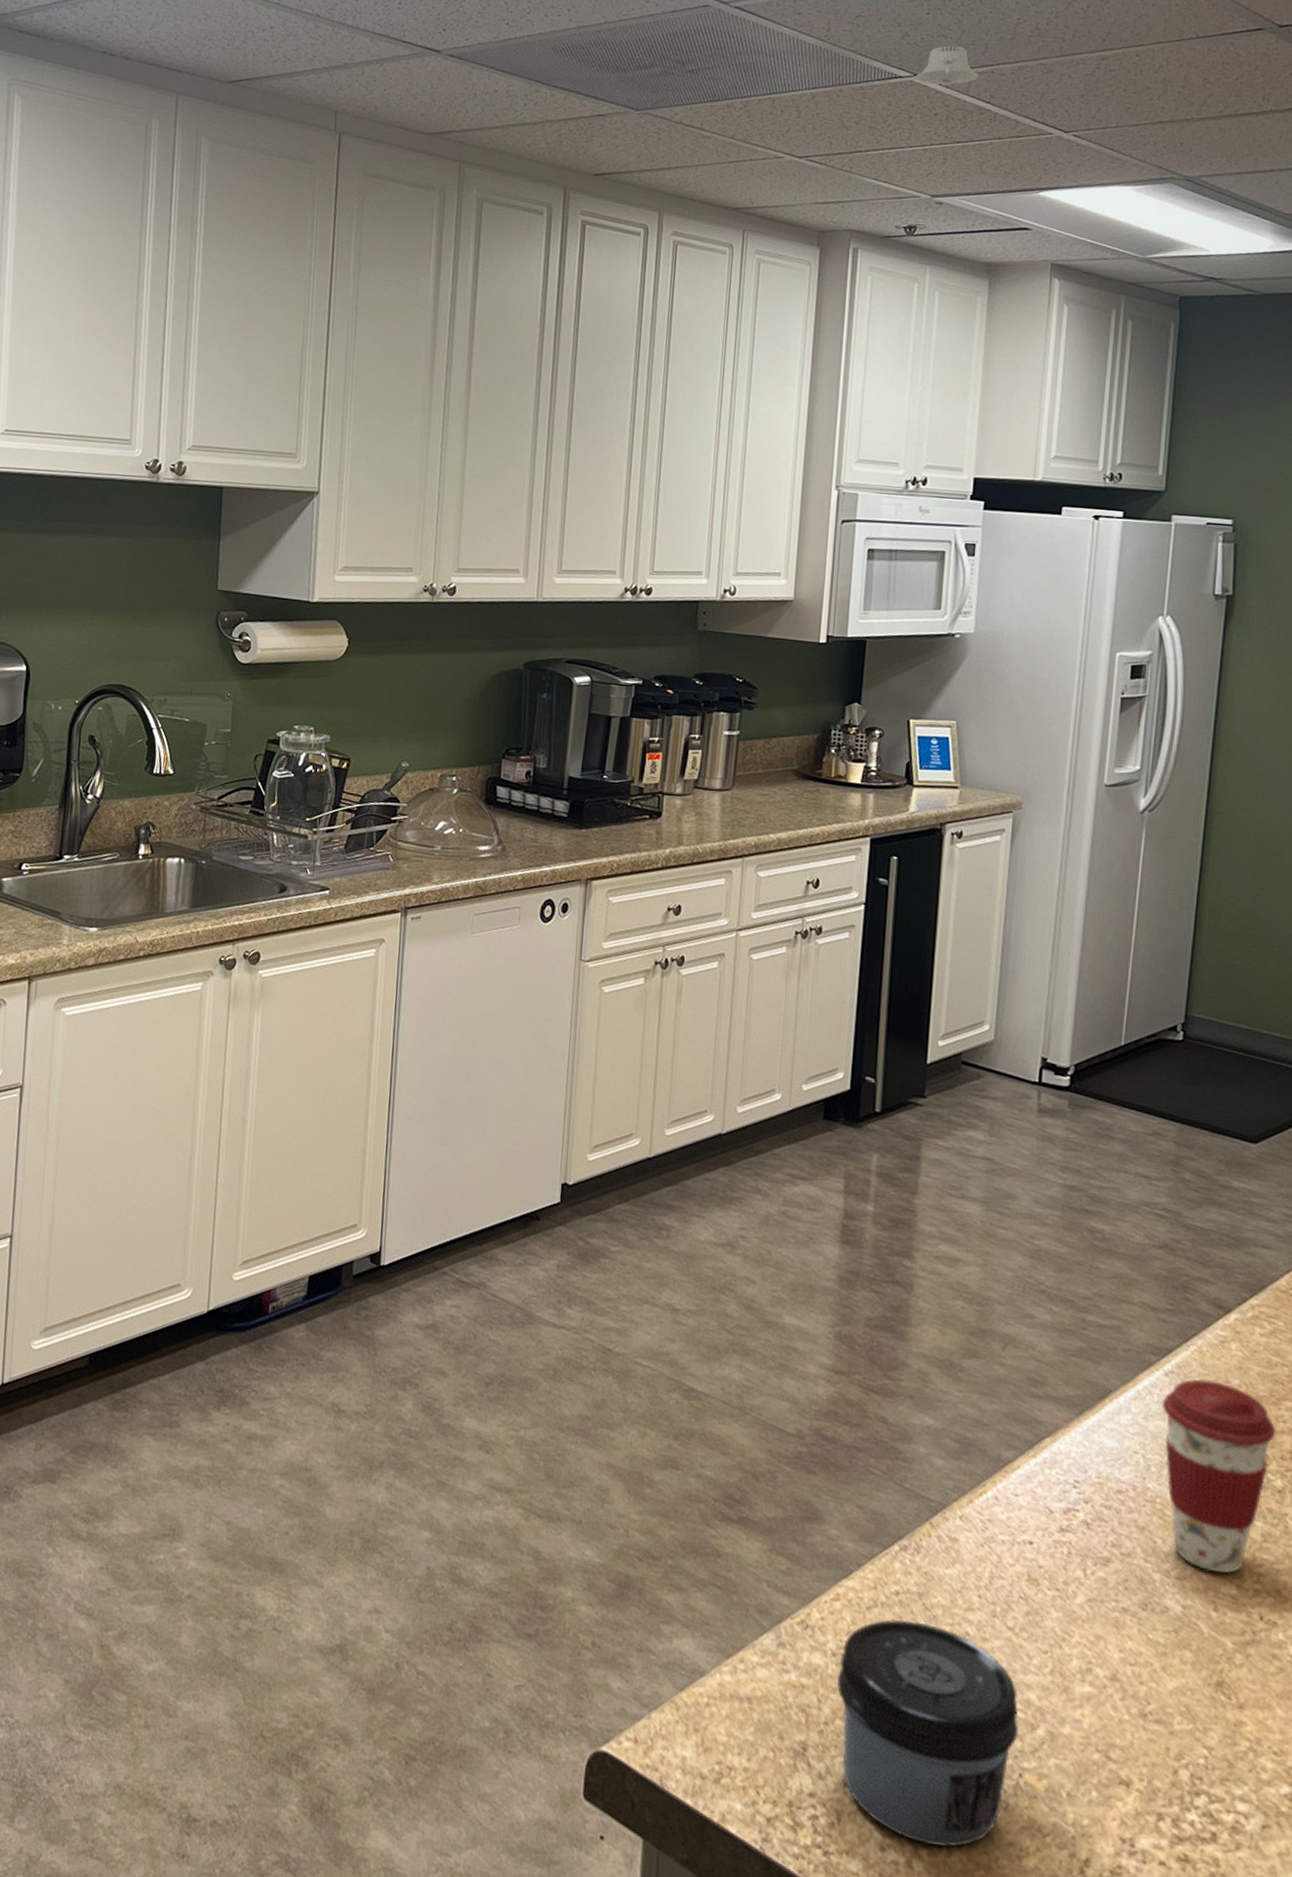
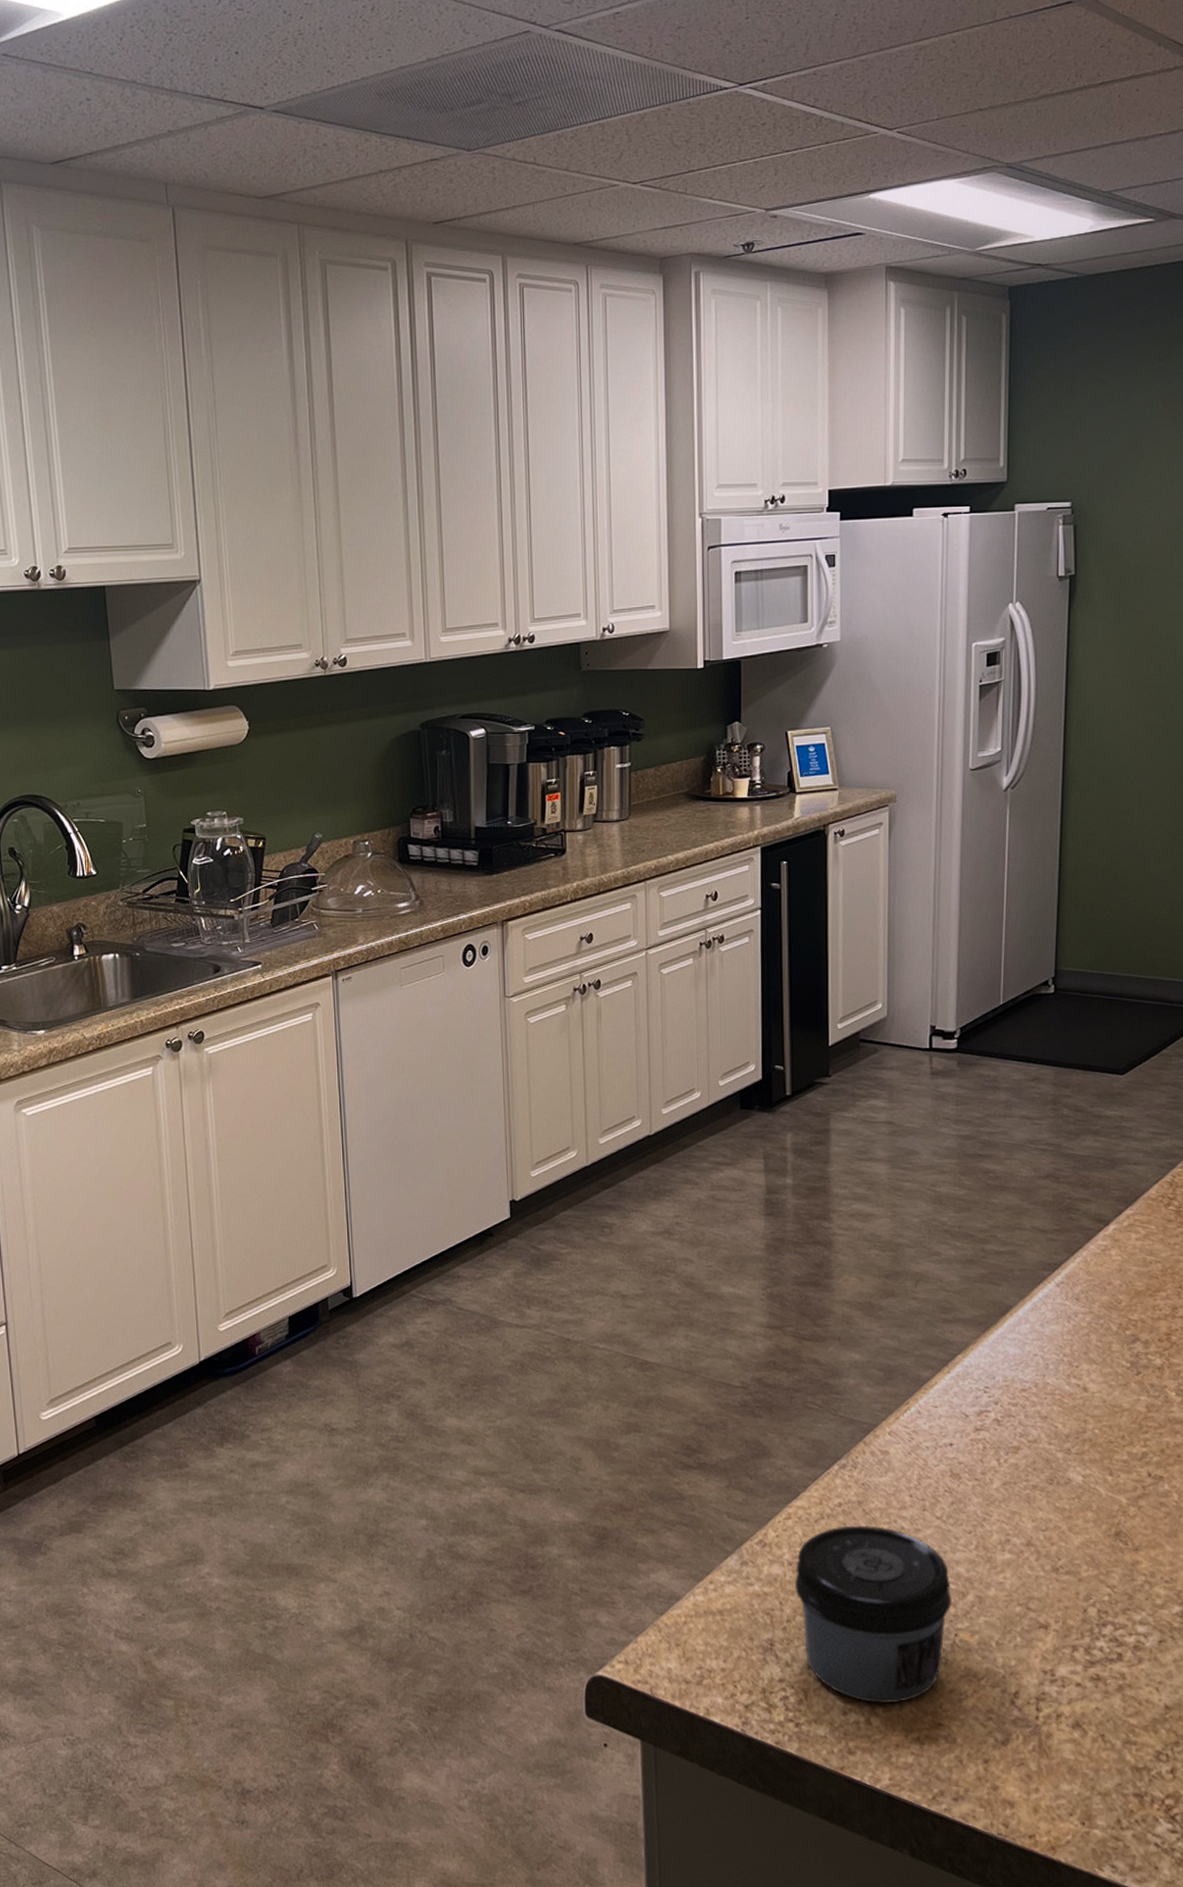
recessed light: present [915,45,979,86] -> none [740,50,802,93]
coffee cup: present [1161,1379,1276,1573] -> none [1055,1284,1154,1444]

